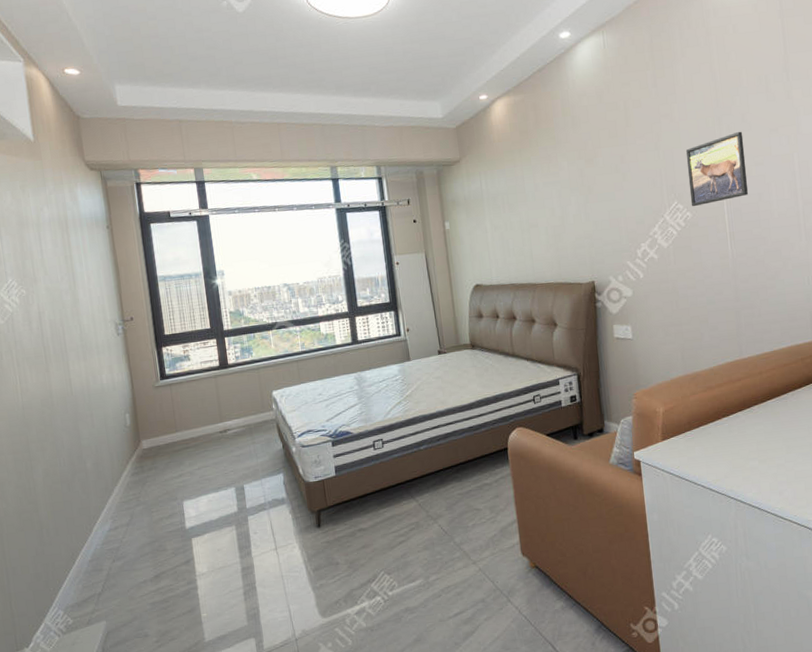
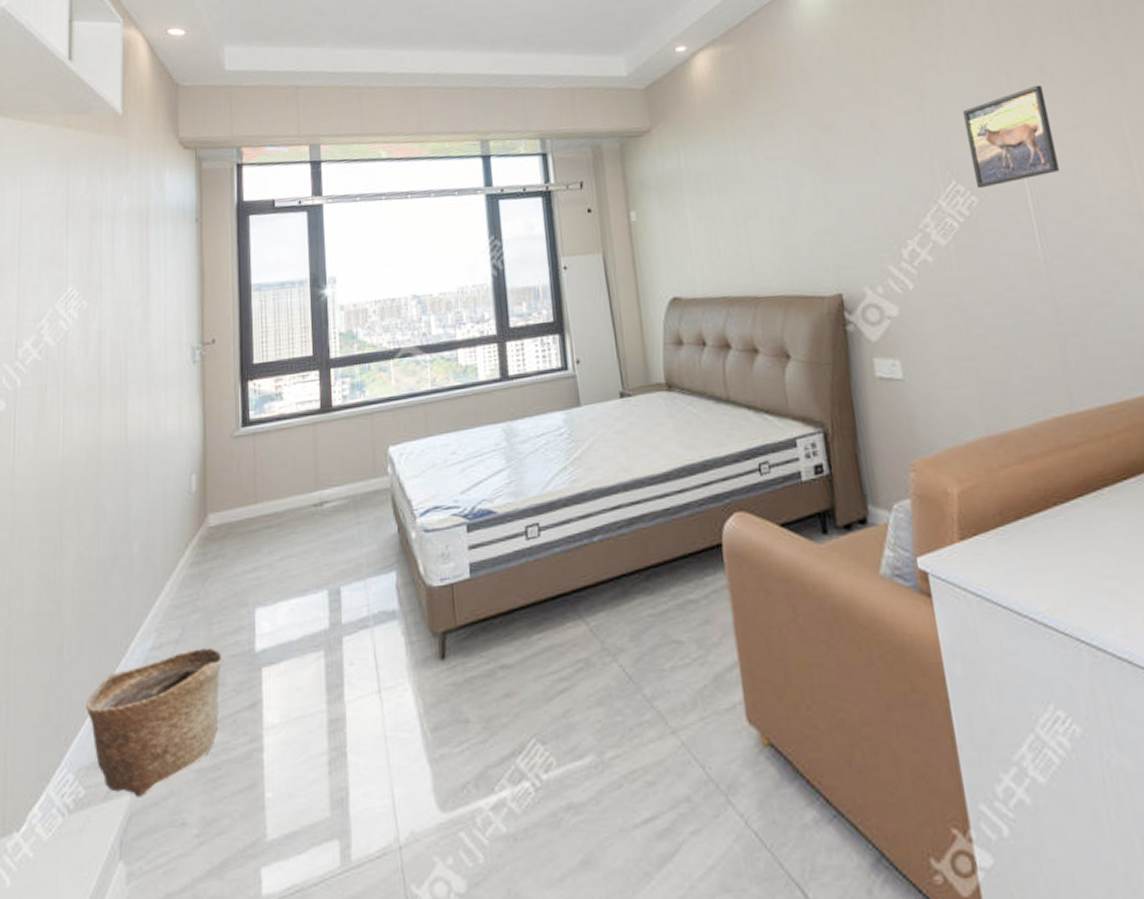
basket: none [66,527,164,621] -> present [86,647,223,796]

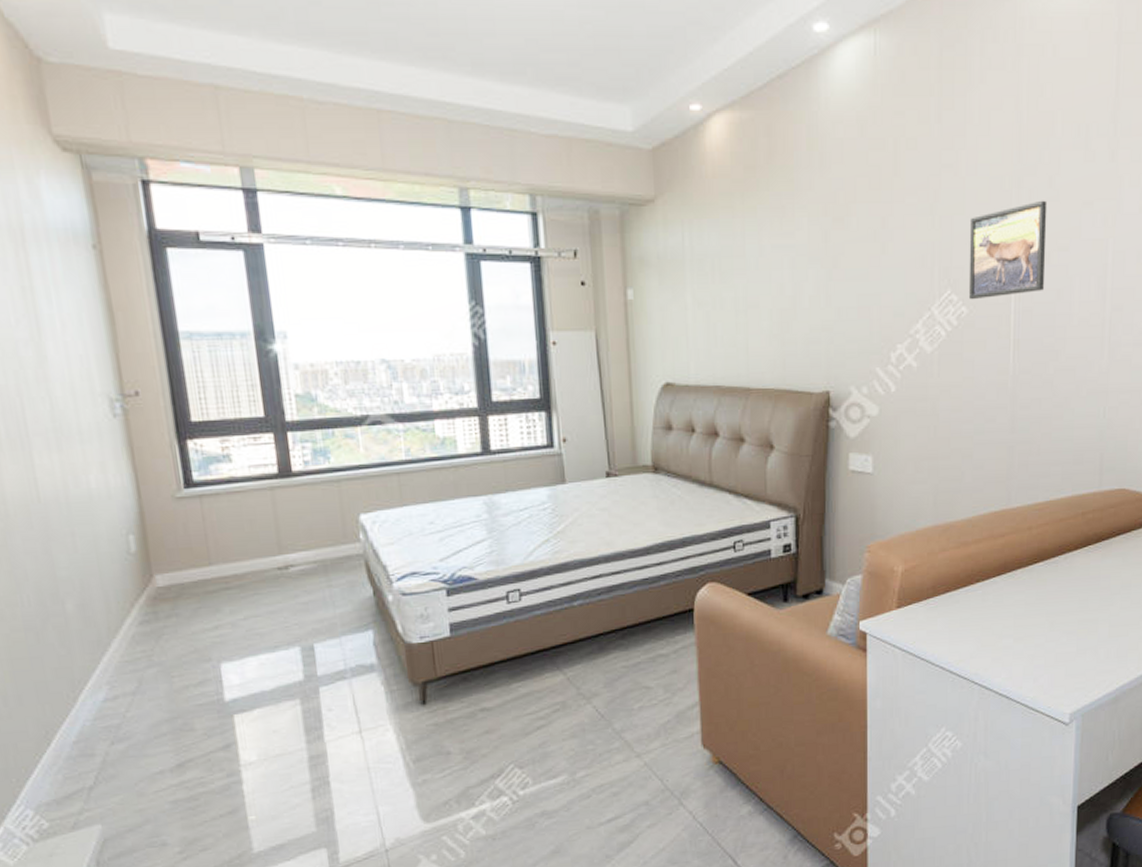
basket: present [86,647,223,796] -> none [35,698,191,825]

